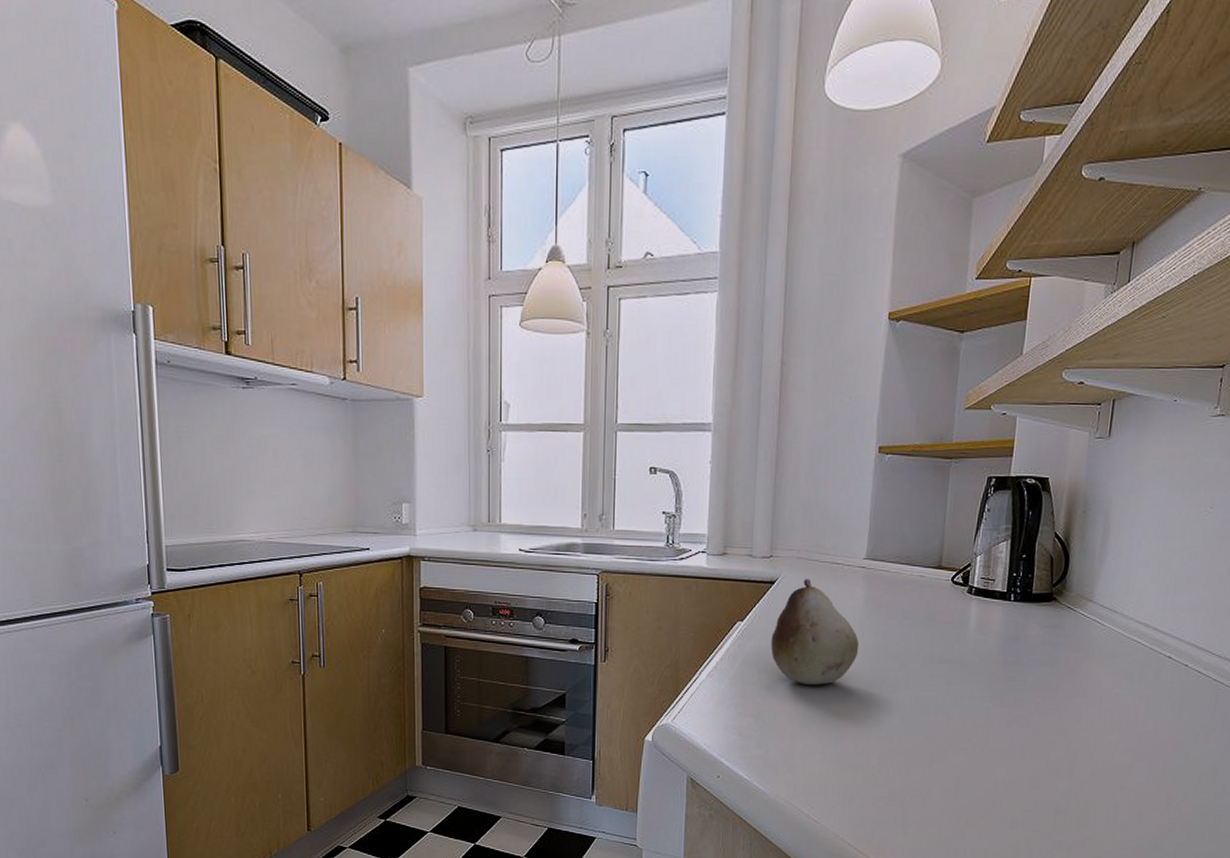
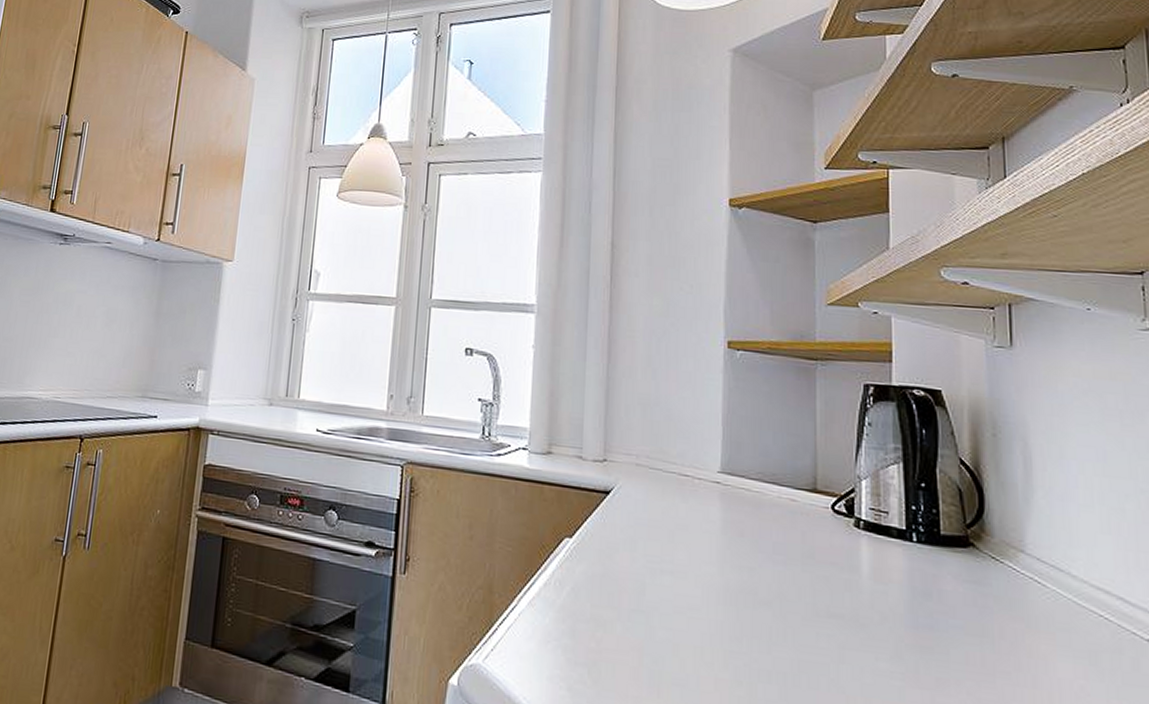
fruit: present [771,579,860,685] -> none [606,491,719,632]

